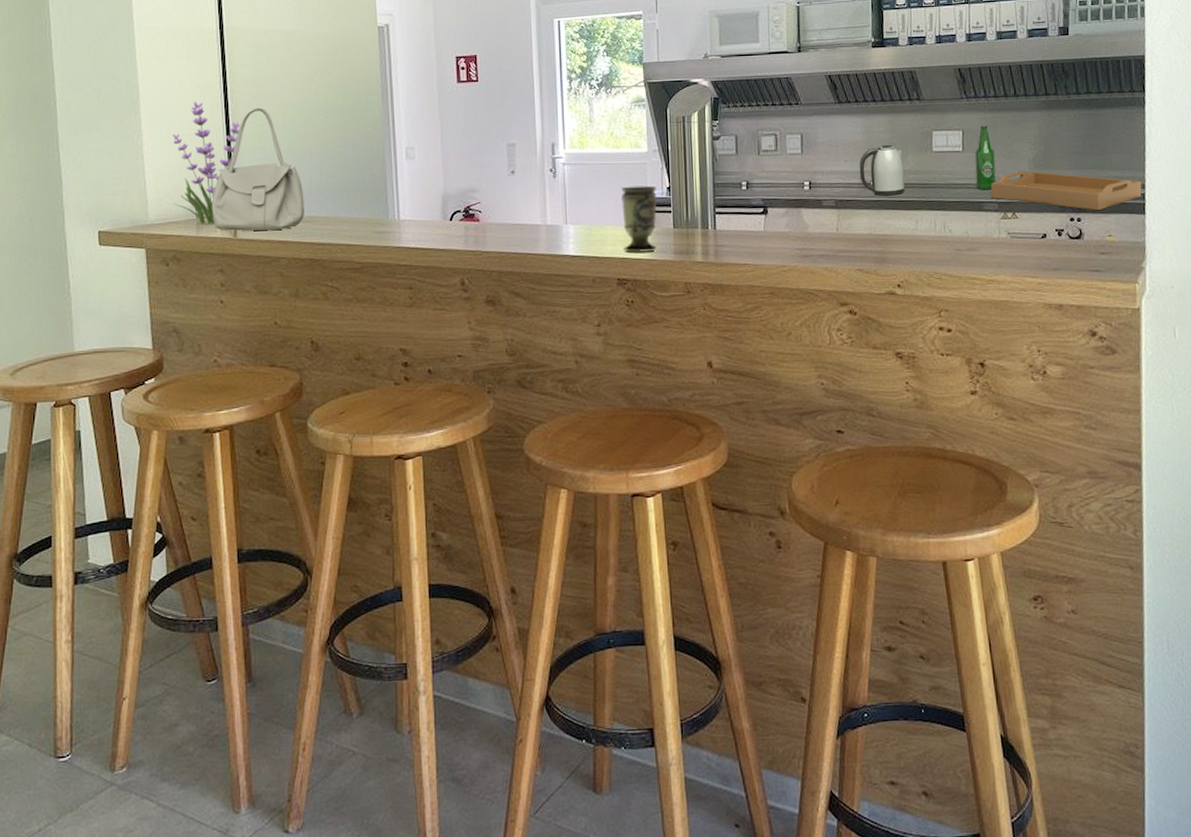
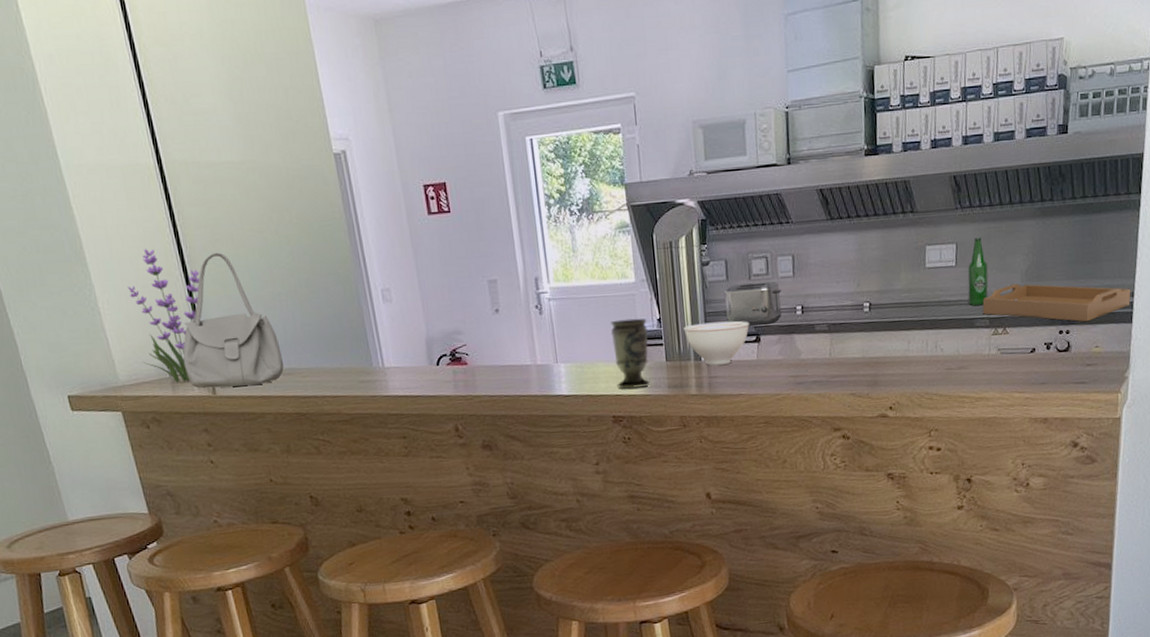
bowl: none [692,192,757,234] -> present [683,321,749,366]
toaster: none [733,158,790,198] -> present [723,281,782,326]
kettle: present [859,144,905,196] -> none [851,262,897,318]

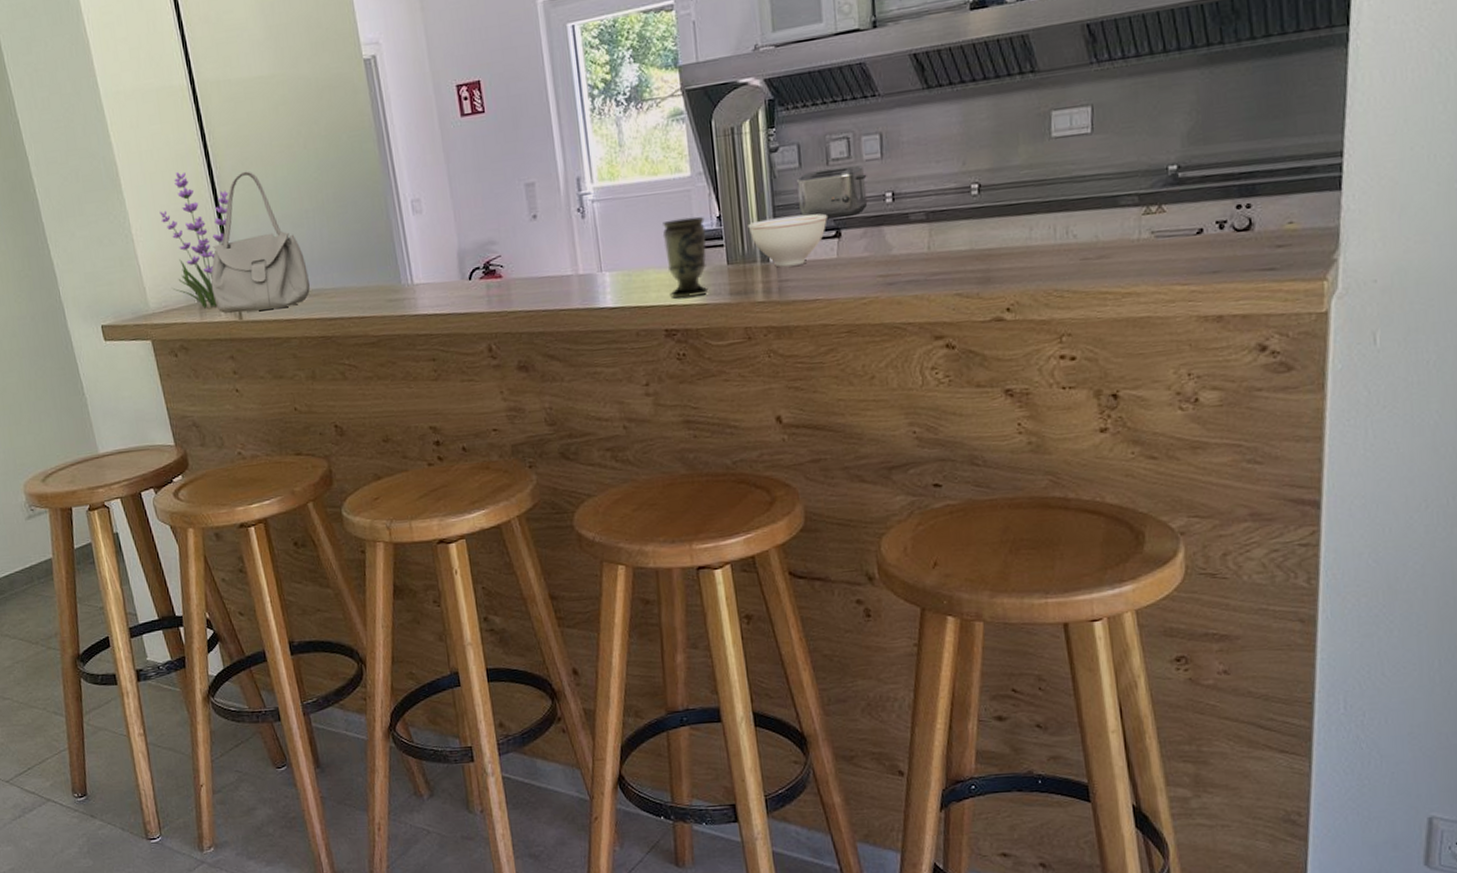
beer bottle: present [967,237,988,307] -> none [1107,96,1136,181]
serving tray: present [982,283,1131,322] -> none [1129,146,1339,192]

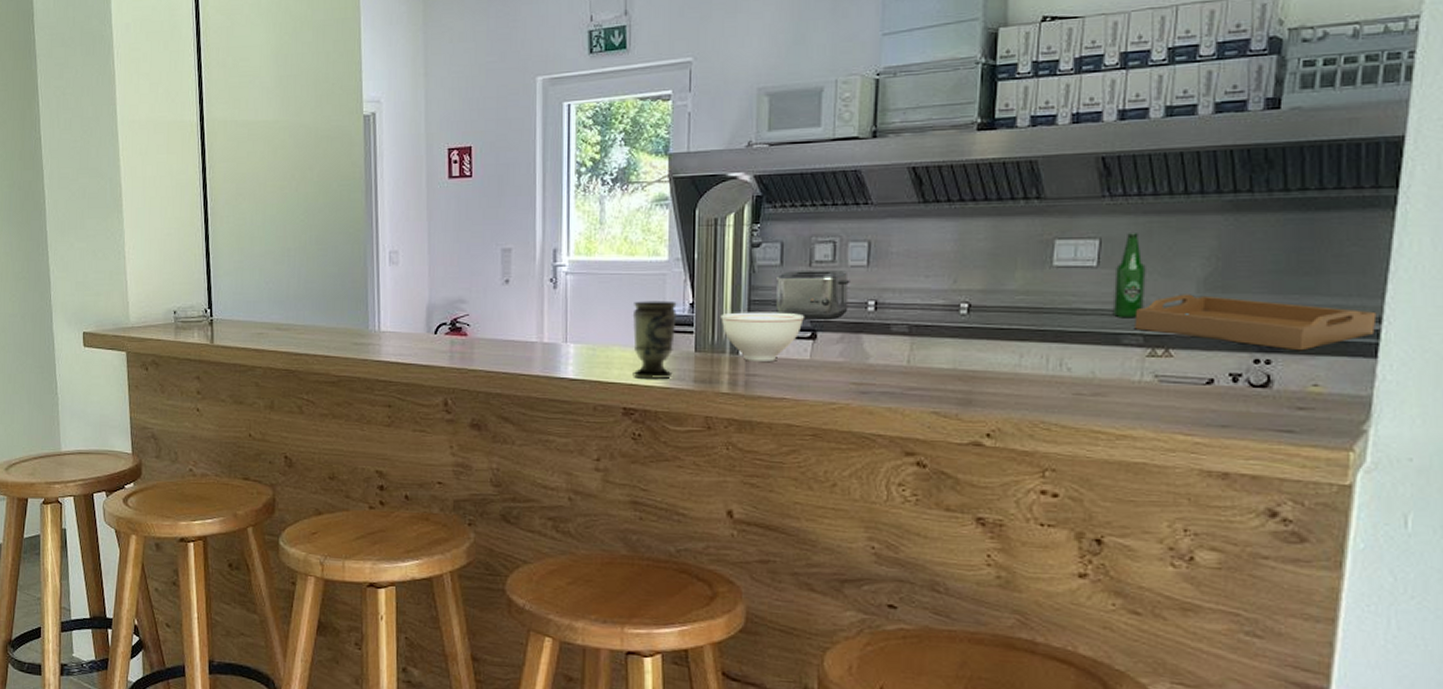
plant: present [159,172,229,309] -> none [153,200,219,329]
handbag: present [210,171,310,314] -> none [189,206,281,338]
beer bottle: none [1107,96,1136,181] -> present [1112,233,1146,318]
serving tray: none [1129,146,1339,192] -> present [1134,294,1377,351]

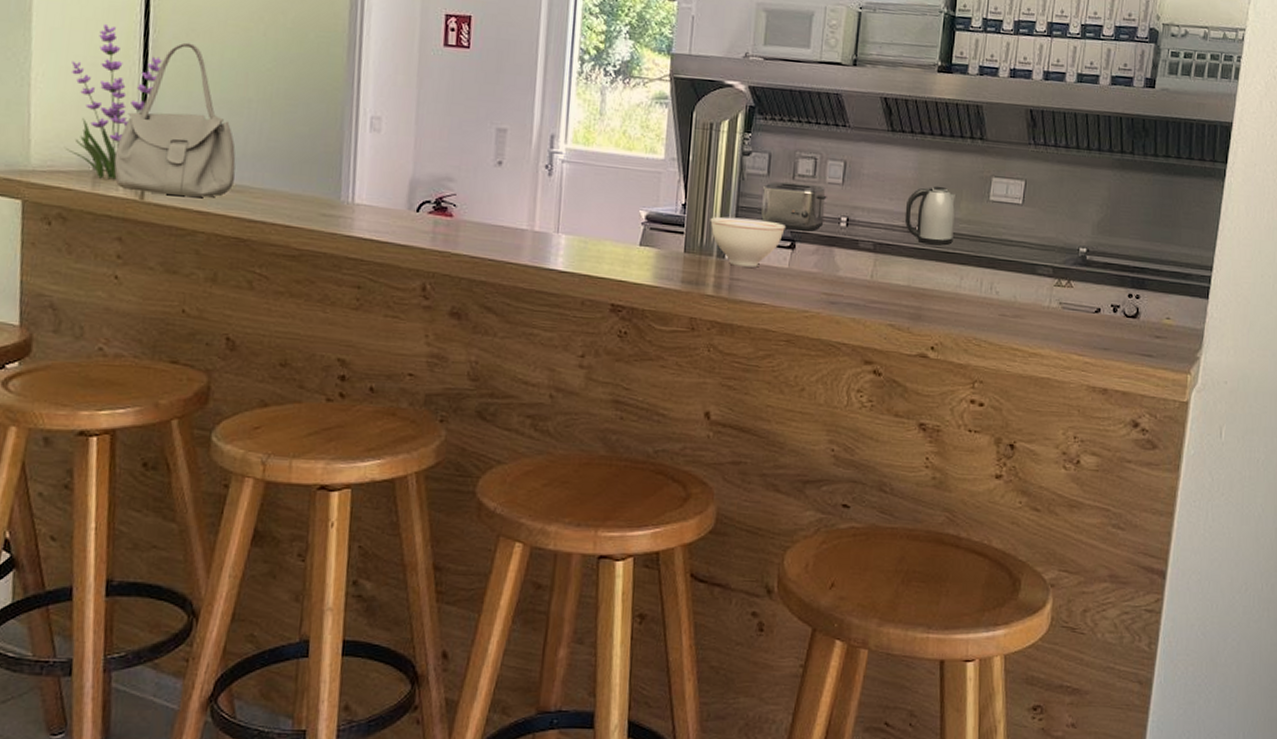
plant: none [153,200,219,329] -> present [65,24,163,180]
handbag: none [189,206,281,338] -> present [113,42,236,198]
cup: present [632,301,677,379] -> none [623,197,670,277]
kettle: none [945,256,1010,322] -> present [904,186,957,246]
beer bottle: present [1112,233,1146,318] -> none [1031,178,1057,252]
serving tray: present [1134,294,1377,351] -> none [1047,234,1210,290]

